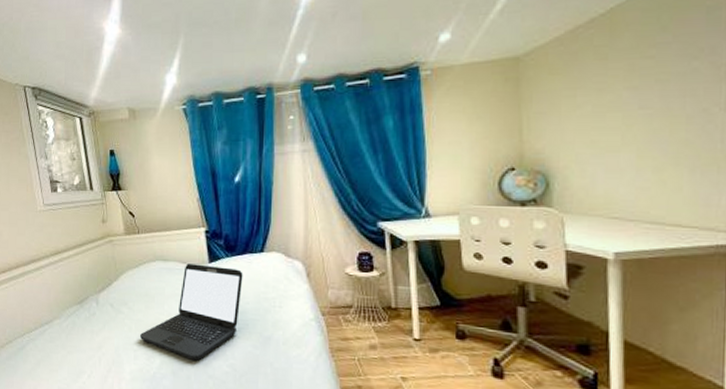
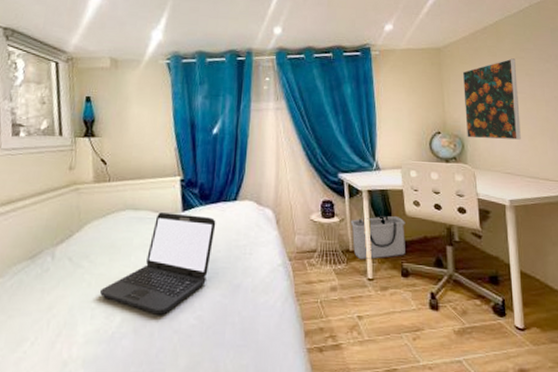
storage bin: none [392,270,463,318] -> present [350,215,405,259]
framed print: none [551,59,641,174] -> present [462,58,521,140]

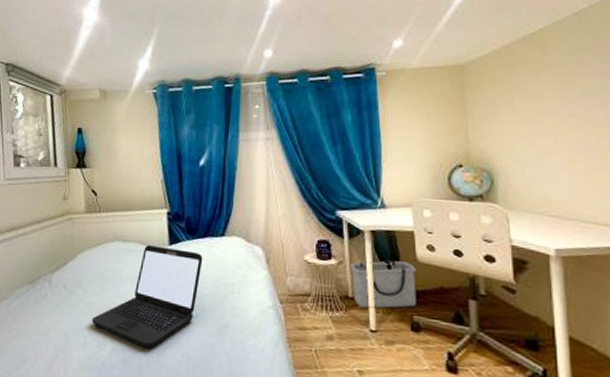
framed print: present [462,58,521,140] -> none [492,74,573,175]

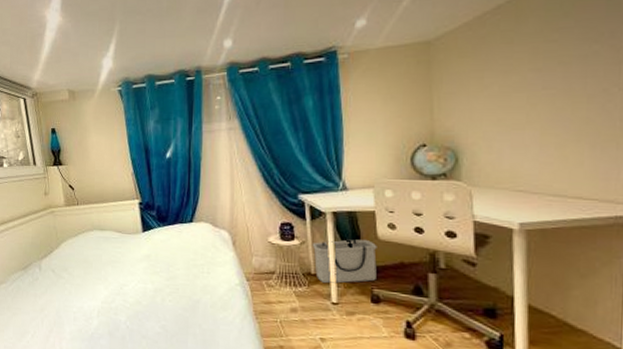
laptop: present [92,245,203,350] -> none [79,233,174,323]

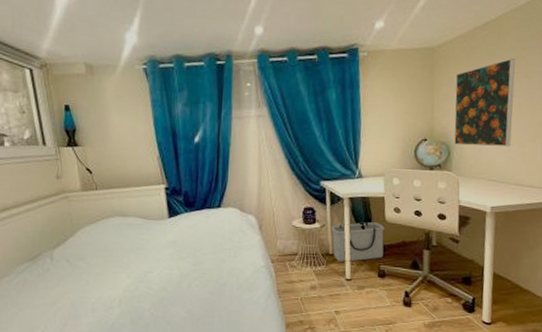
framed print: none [460,43,544,150] -> present [454,58,516,146]

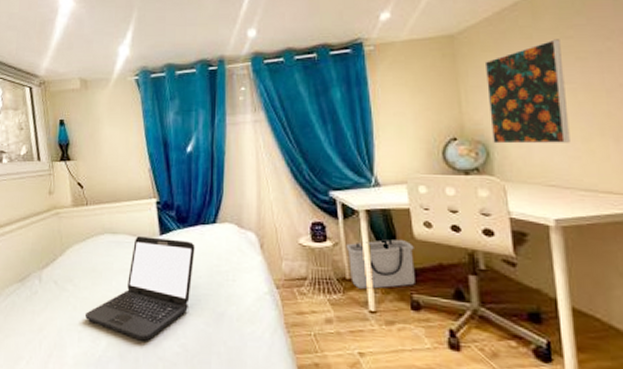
laptop: none [98,219,201,310] -> present [85,236,195,342]

